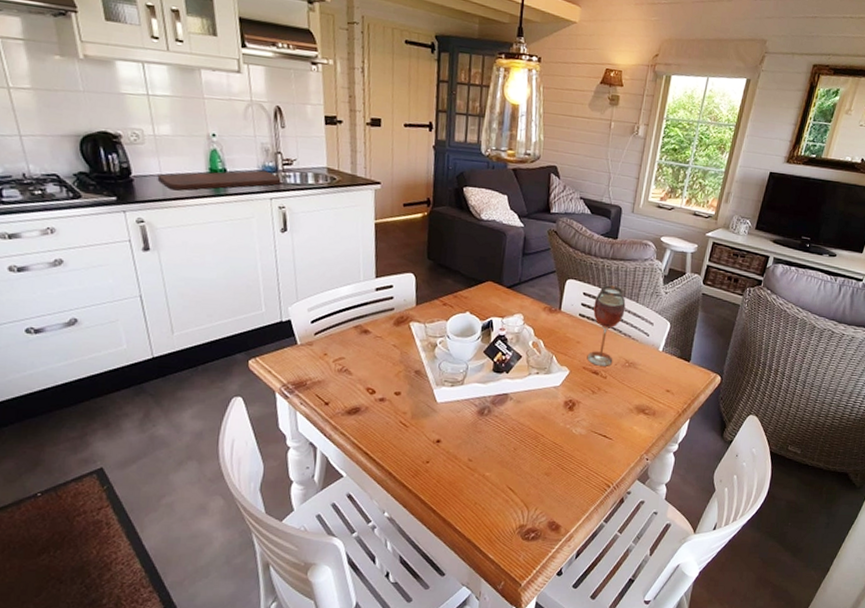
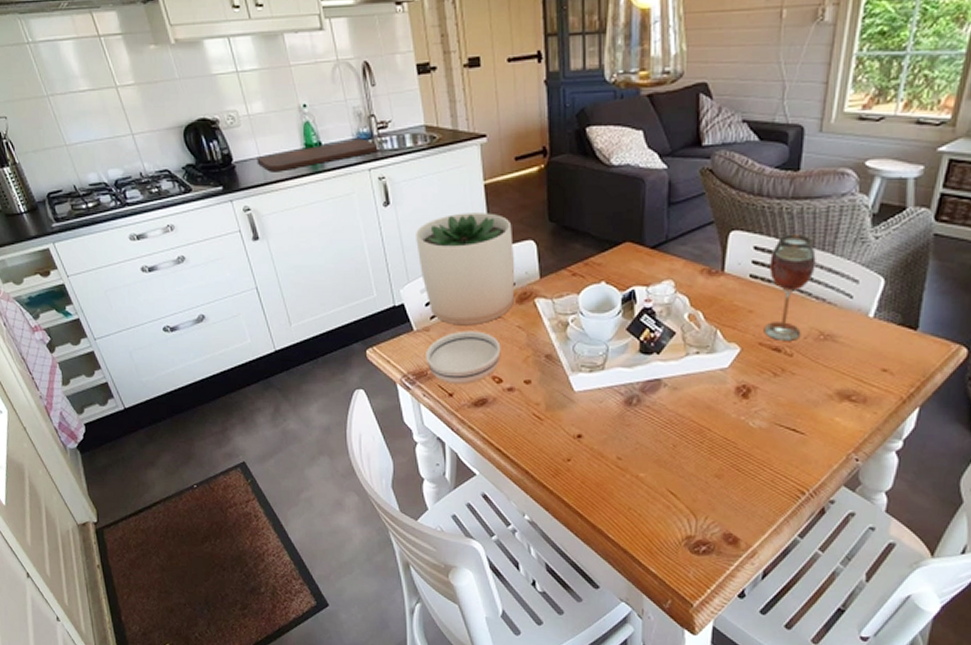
bowl: none [306,346,377,394] -> present [426,330,501,384]
planter: none [308,244,396,343] -> present [416,213,515,326]

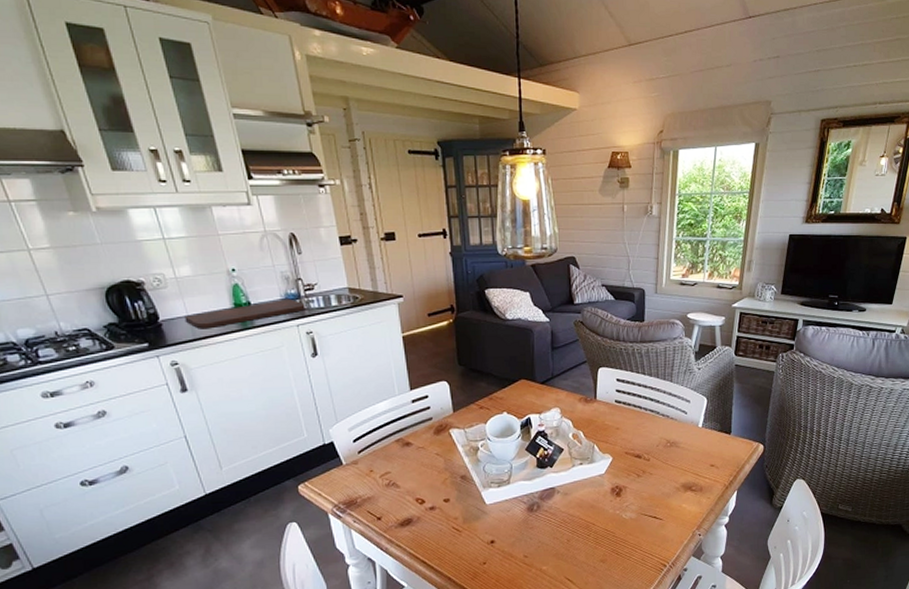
planter: present [416,213,515,326] -> none [343,360,432,457]
bowl: present [426,330,501,384] -> none [355,460,423,509]
wineglass: present [765,234,816,341] -> none [628,368,660,449]

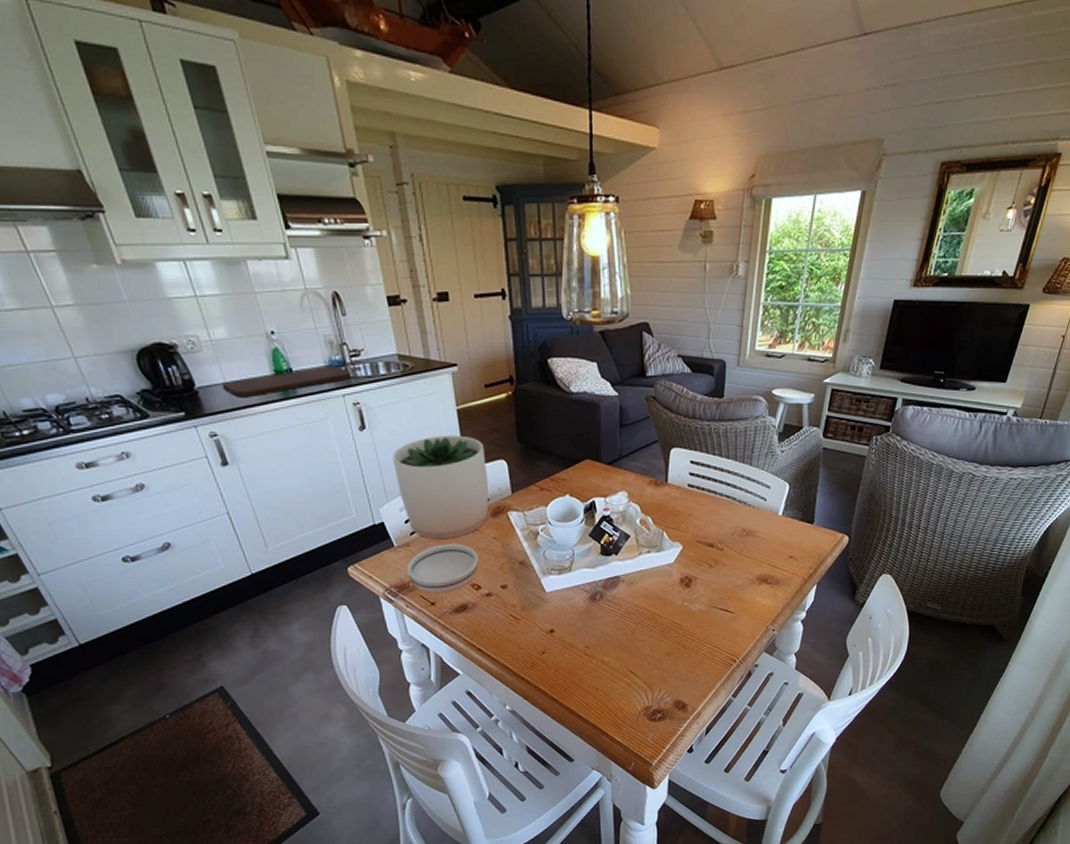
planter: none [343,360,432,457] -> present [393,435,489,540]
bowl: none [355,460,423,509] -> present [407,543,479,593]

